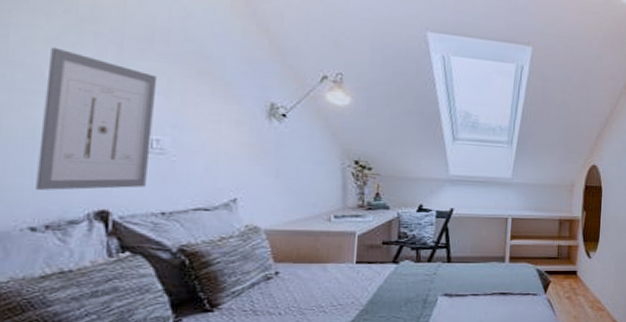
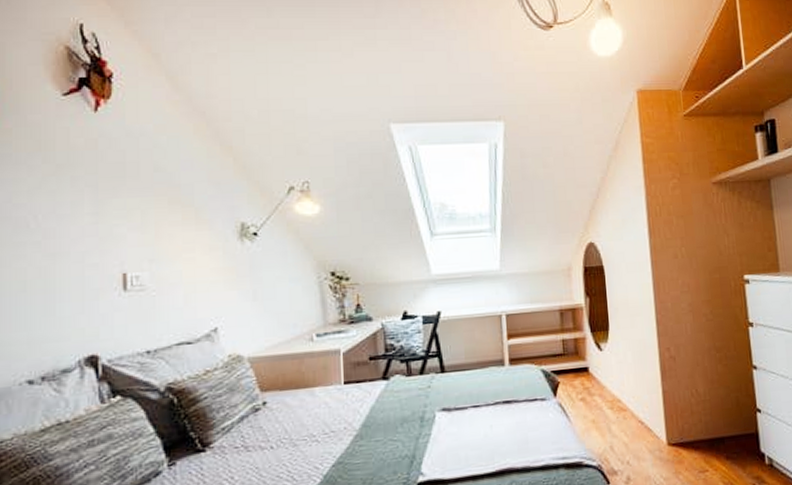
wall art: present [36,47,158,191] -> none [30,197,132,342]

